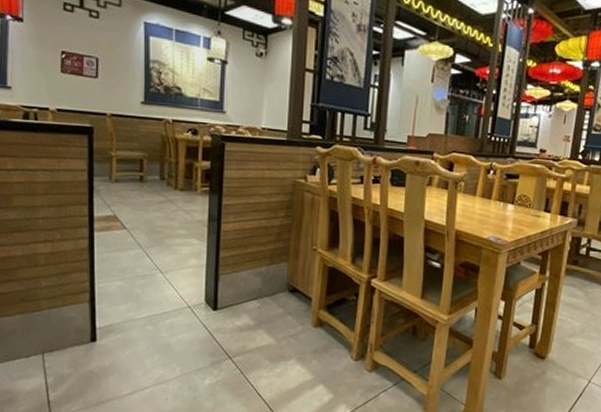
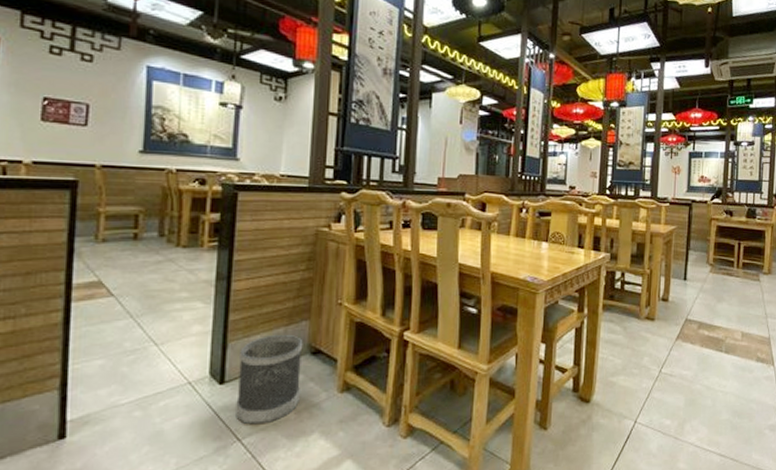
wastebasket: none [227,272,283,347] -> present [236,335,303,425]

